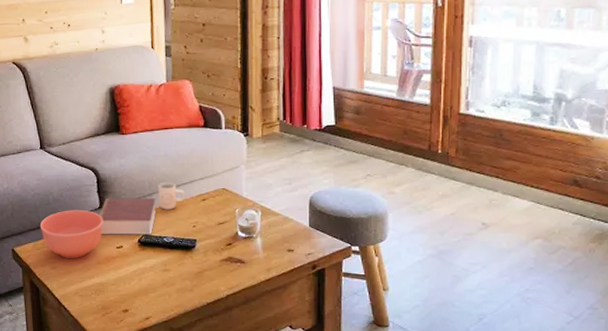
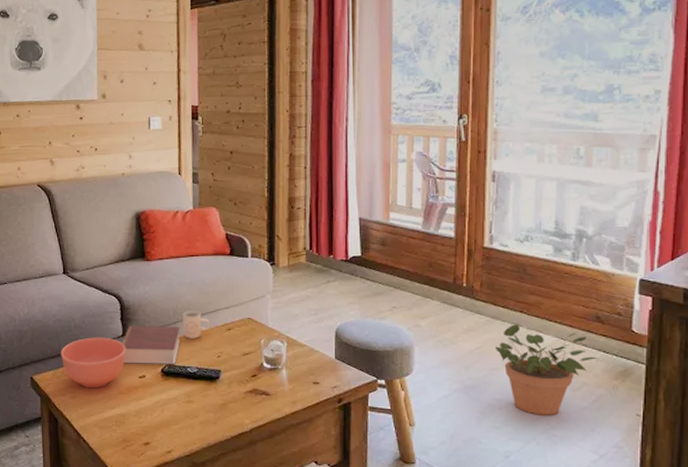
potted plant: none [469,189,575,279] -> present [494,324,598,415]

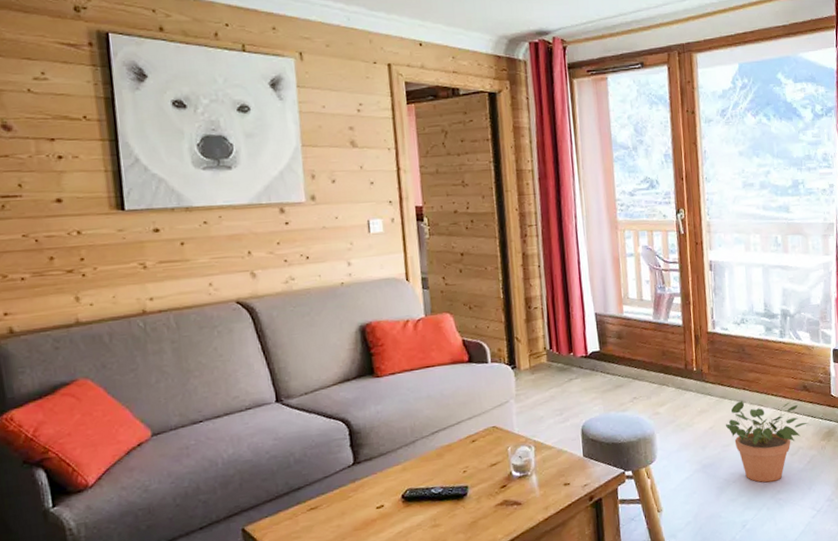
bowl: present [60,337,126,389] -> none [278,468,360,530]
book: present [122,326,181,364] -> none [354,445,422,495]
mug: present [182,310,210,339] -> none [421,425,453,458]

